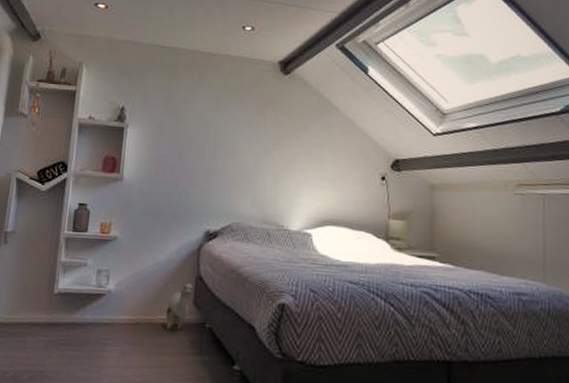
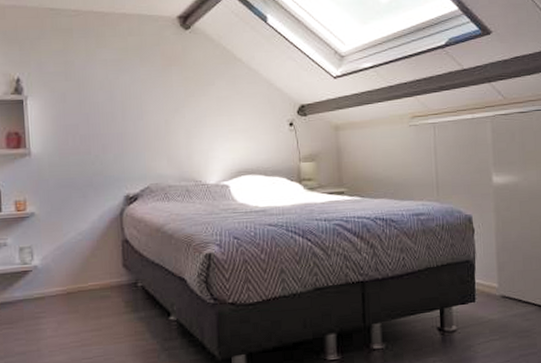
plush toy: present [165,281,193,331] -> none [96,245,121,294]

